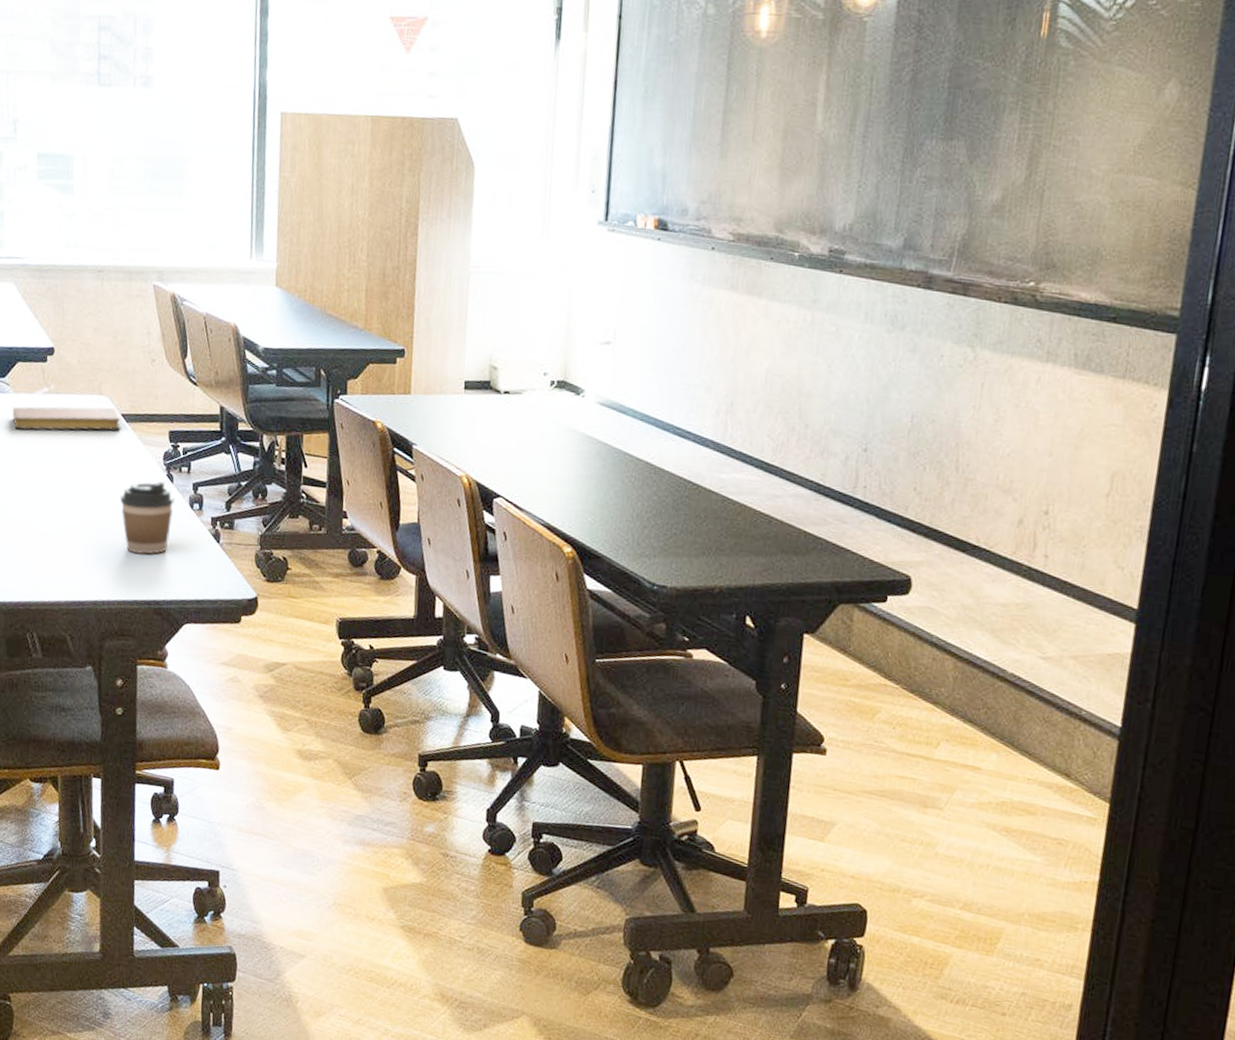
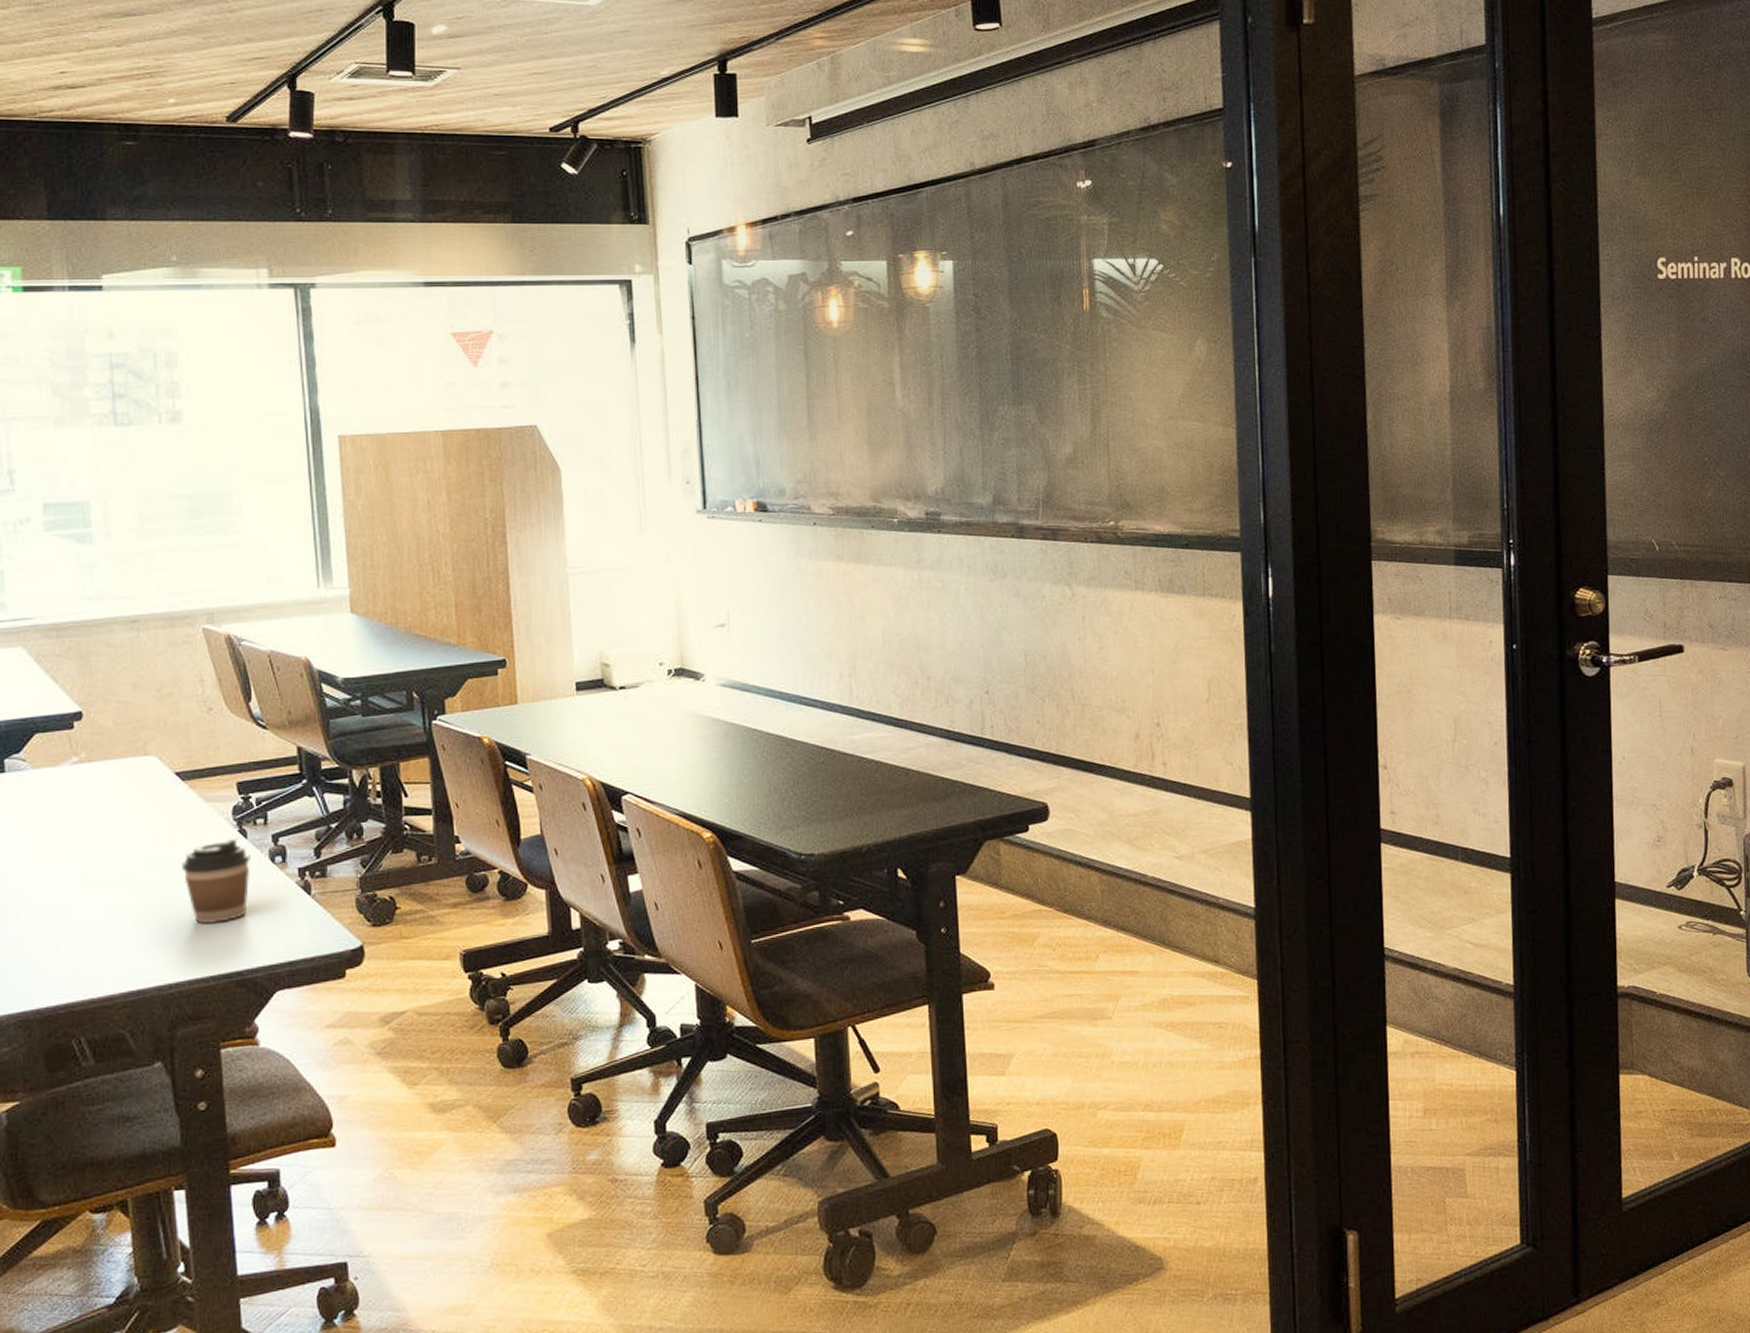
notebook: present [13,406,122,431] -> none [33,767,177,809]

